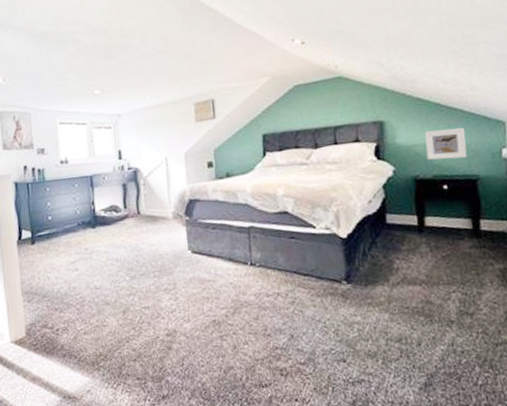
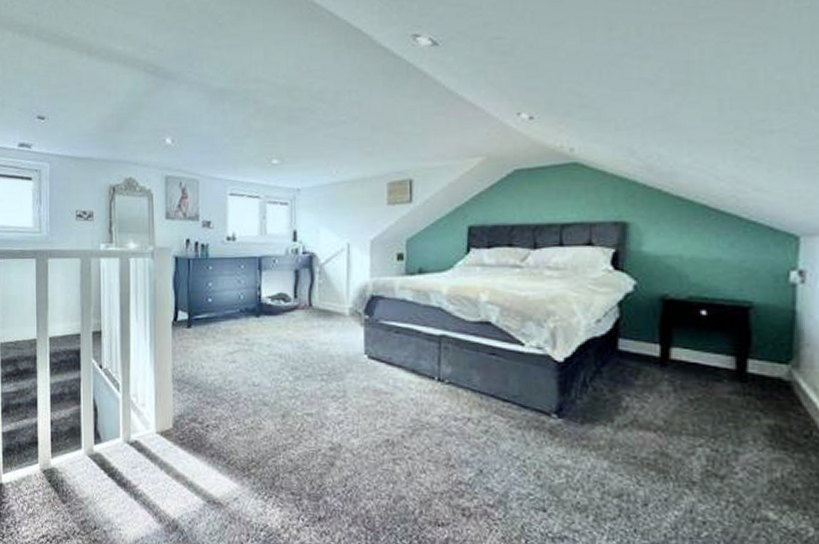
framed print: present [425,127,467,160] -> none [682,238,740,278]

